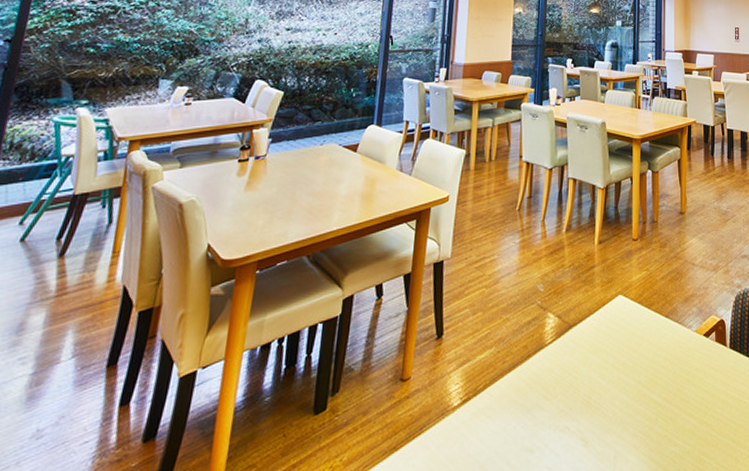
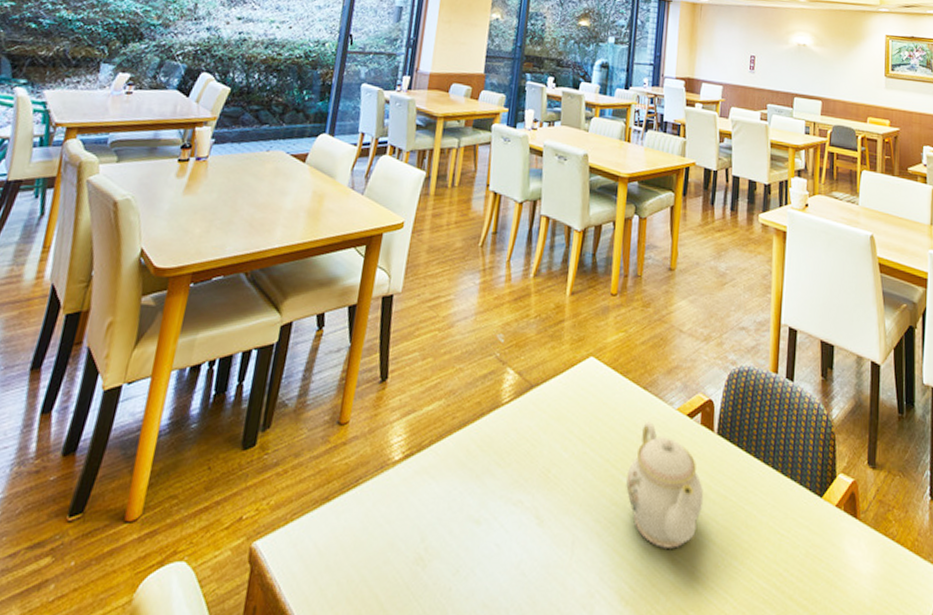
teapot: none [657,344,722,451] -> present [626,421,704,549]

